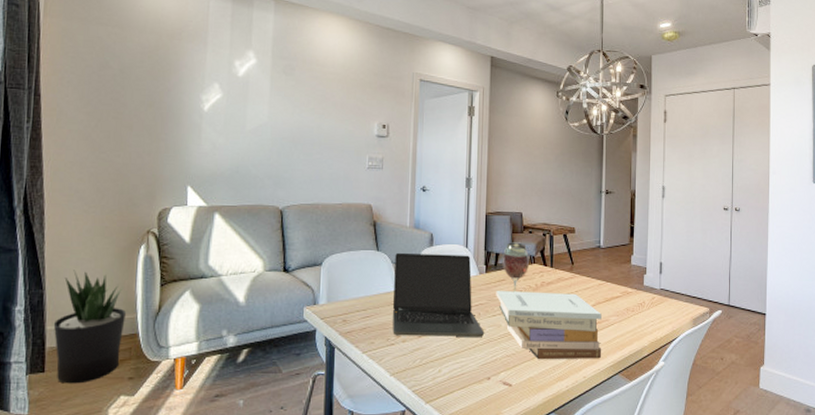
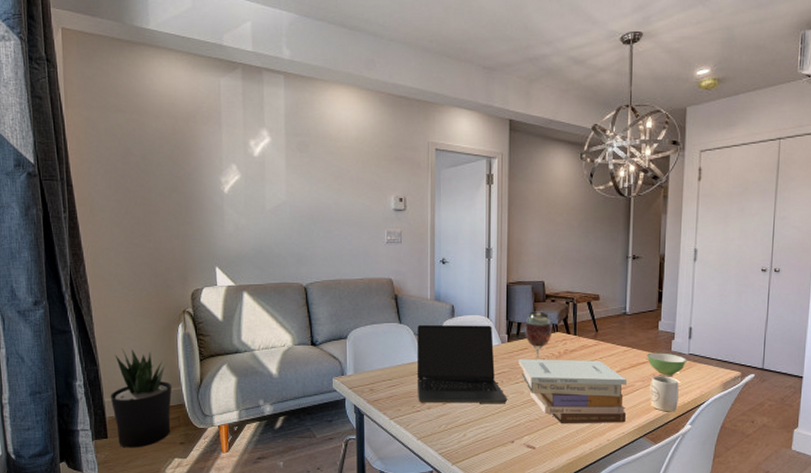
bowl: none [620,287,659,312] -> present [646,352,687,377]
mug: none [624,310,652,348] -> present [650,376,679,412]

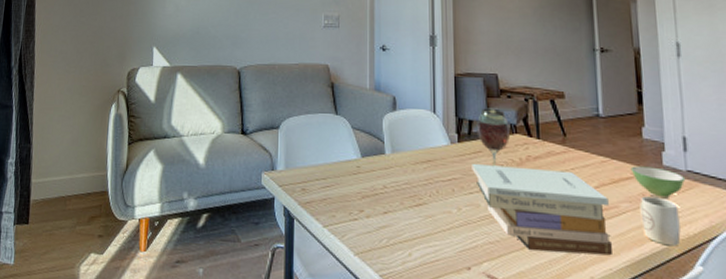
planter: present [110,348,173,448] -> none [37,126,98,238]
laptop: present [416,324,507,403] -> none [354,116,460,217]

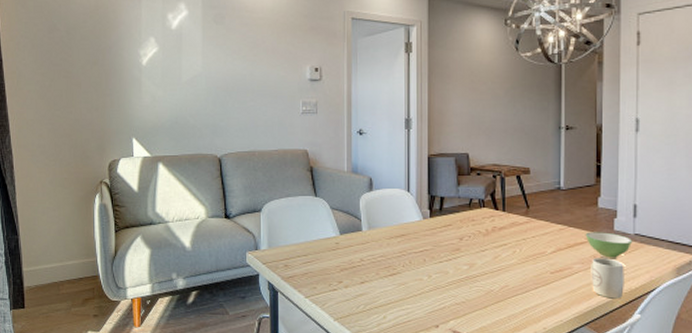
books: present [472,163,612,256] -> none [442,235,563,310]
wineglass: present [477,108,511,167] -> none [449,185,479,238]

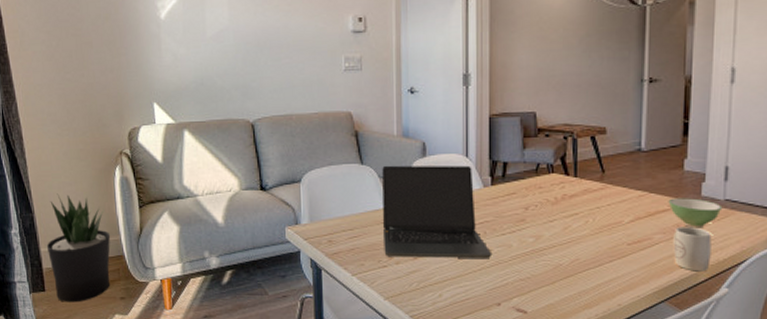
planter: none [28,218,88,319] -> present [46,193,111,303]
laptop: none [333,198,430,284] -> present [382,165,491,258]

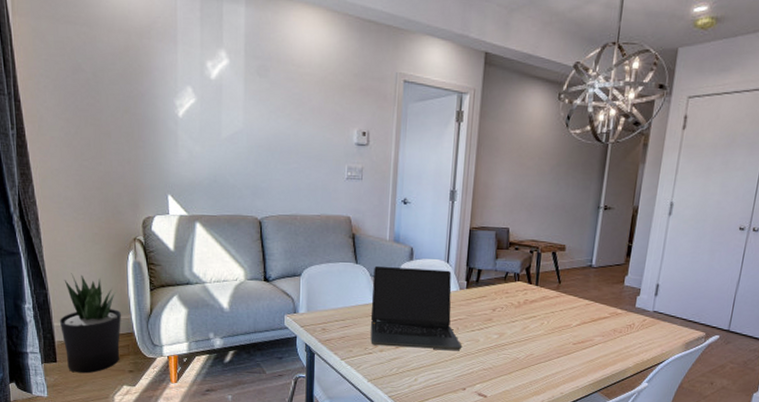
bowl: present [668,198,723,228] -> none [608,307,651,334]
mug: present [673,227,712,272] -> none [608,331,640,369]

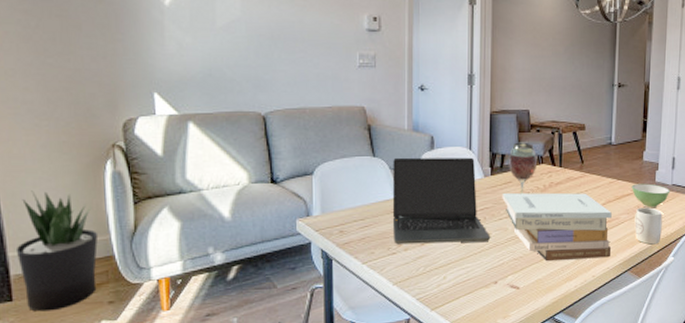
books: none [476,306,586,377] -> present [502,192,612,262]
wineglass: none [485,258,514,309] -> present [509,142,538,195]
bowl: none [608,307,651,334] -> present [631,183,671,209]
mug: none [608,331,640,369] -> present [634,207,663,245]

